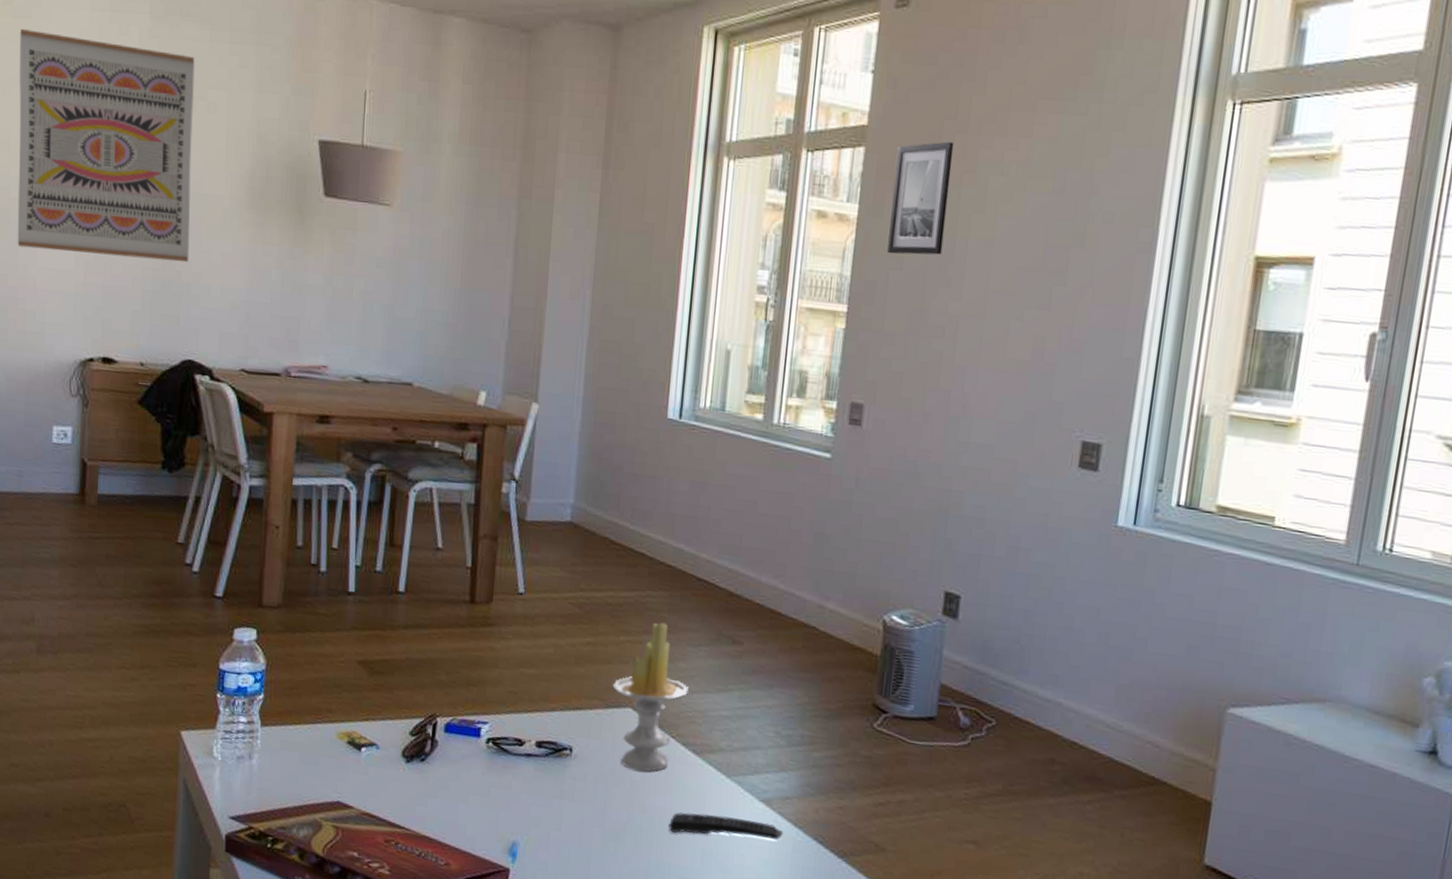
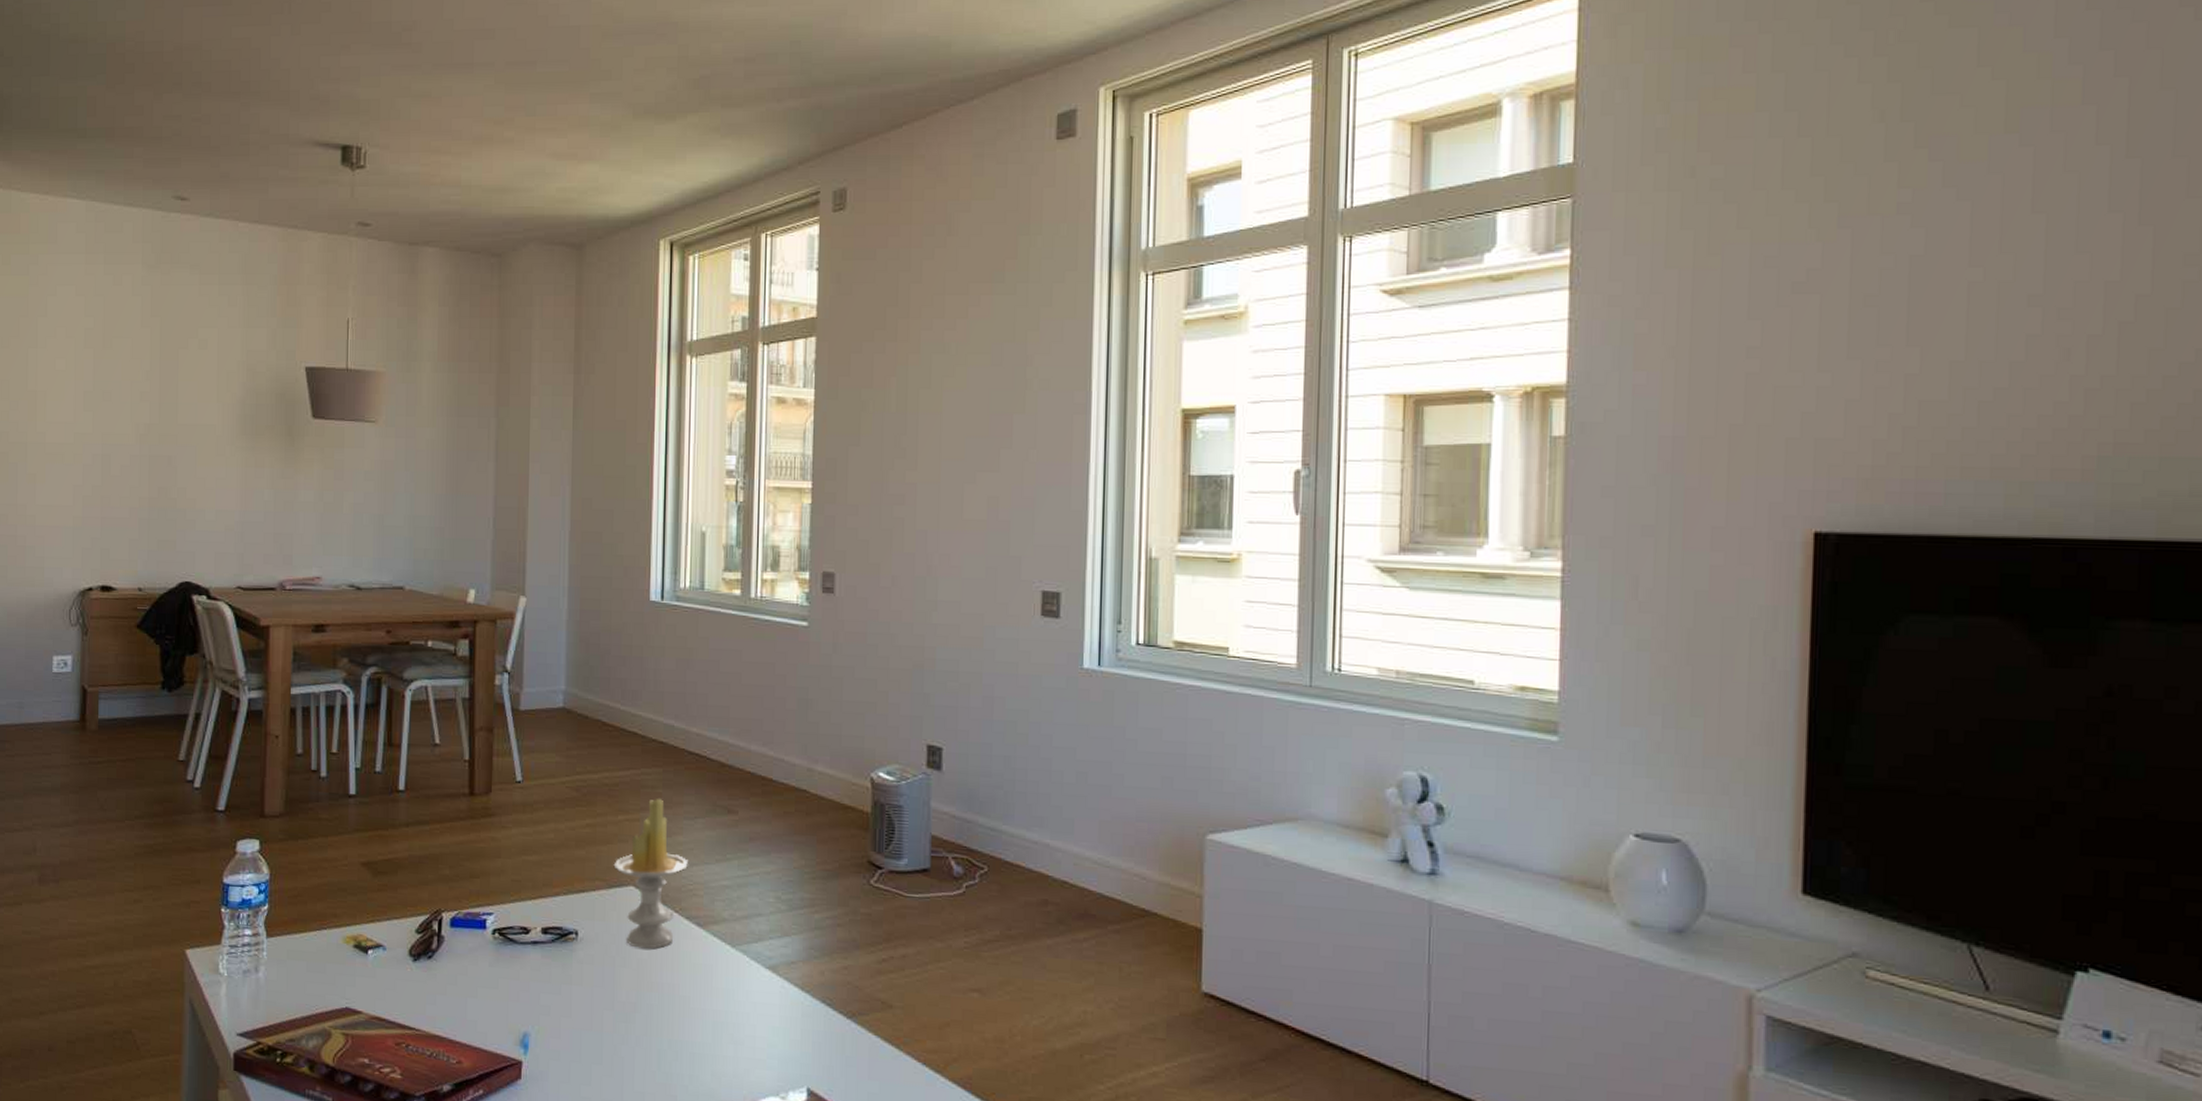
wall art: present [17,29,195,263] -> none [16,286,185,490]
remote control: present [669,811,784,841] -> none [678,985,792,1008]
wall art: present [887,141,955,255] -> none [845,326,898,432]

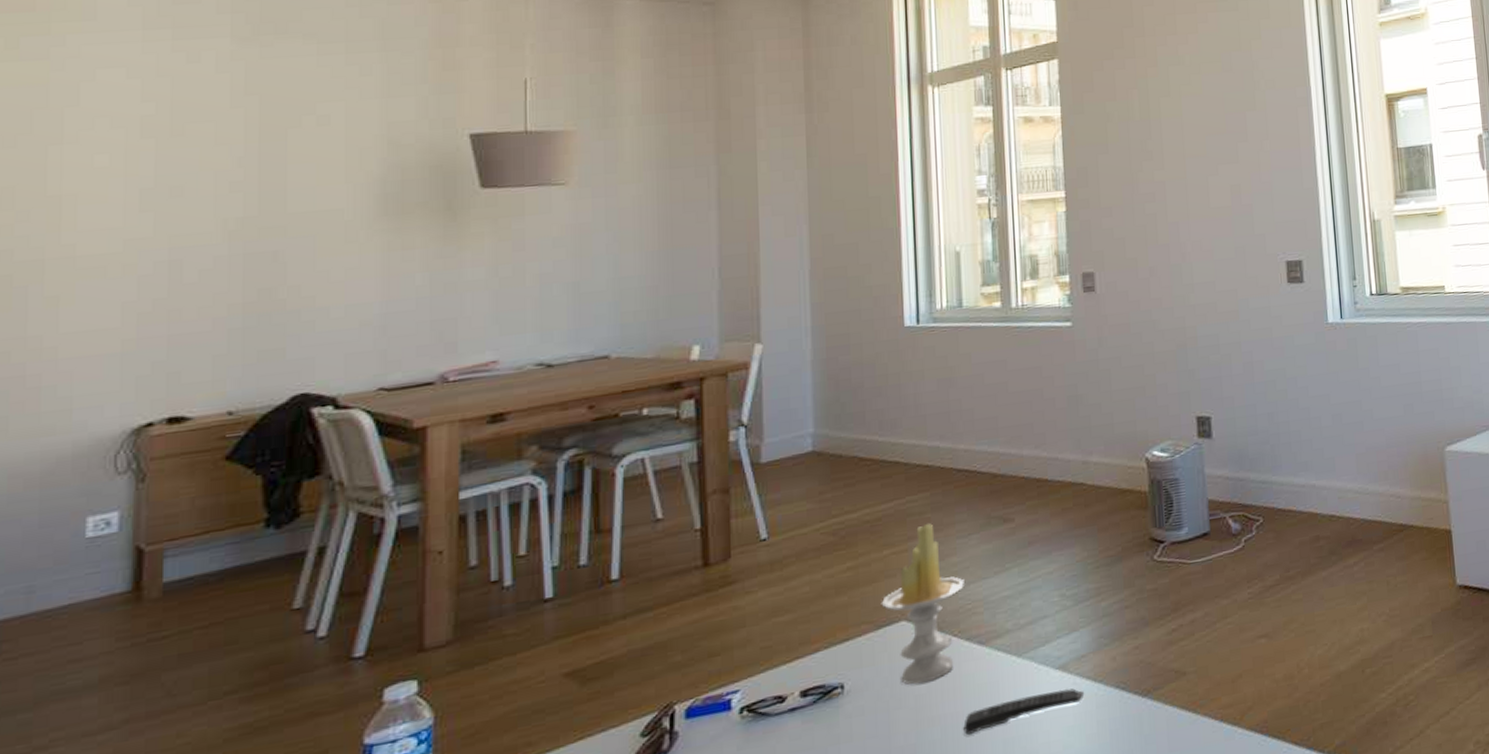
remote control: none [678,985,792,1008] -> present [963,688,1085,735]

